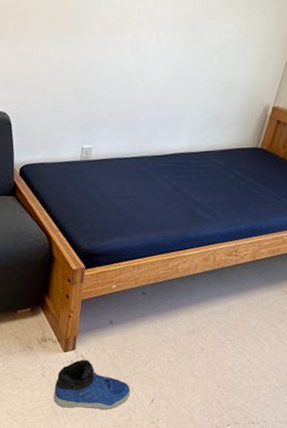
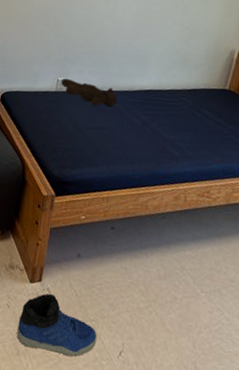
teddy bear: none [86,145,148,174] -> present [60,78,118,107]

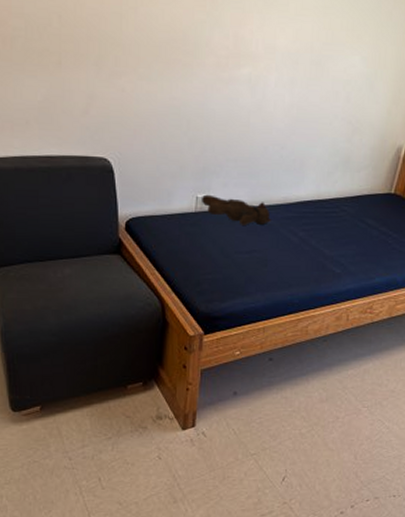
sneaker: present [17,293,97,357] -> none [172,436,259,493]

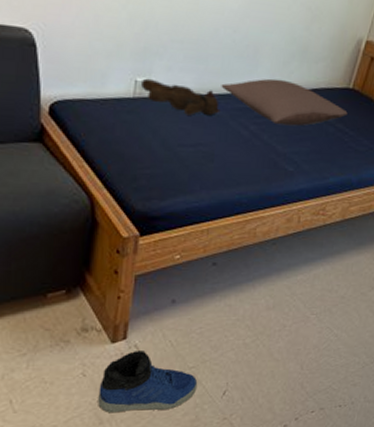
sneaker: none [172,436,259,493] -> present [98,349,198,413]
pillow: none [271,188,390,231] -> present [221,78,348,127]

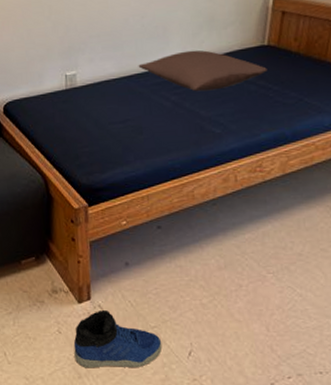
teddy bear: present [140,78,221,115] -> none [69,71,142,97]

